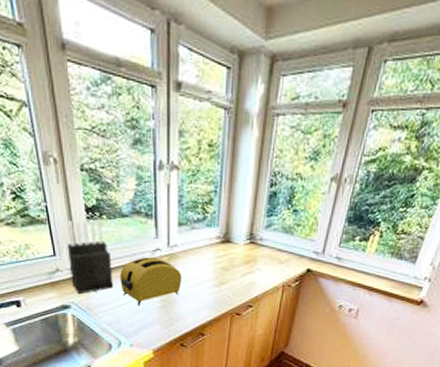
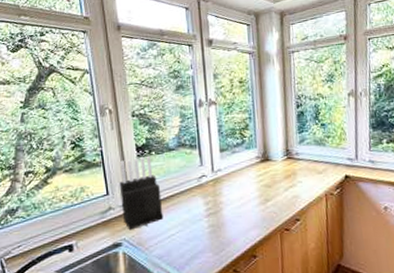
toaster: present [120,257,182,306] -> none [169,183,229,234]

